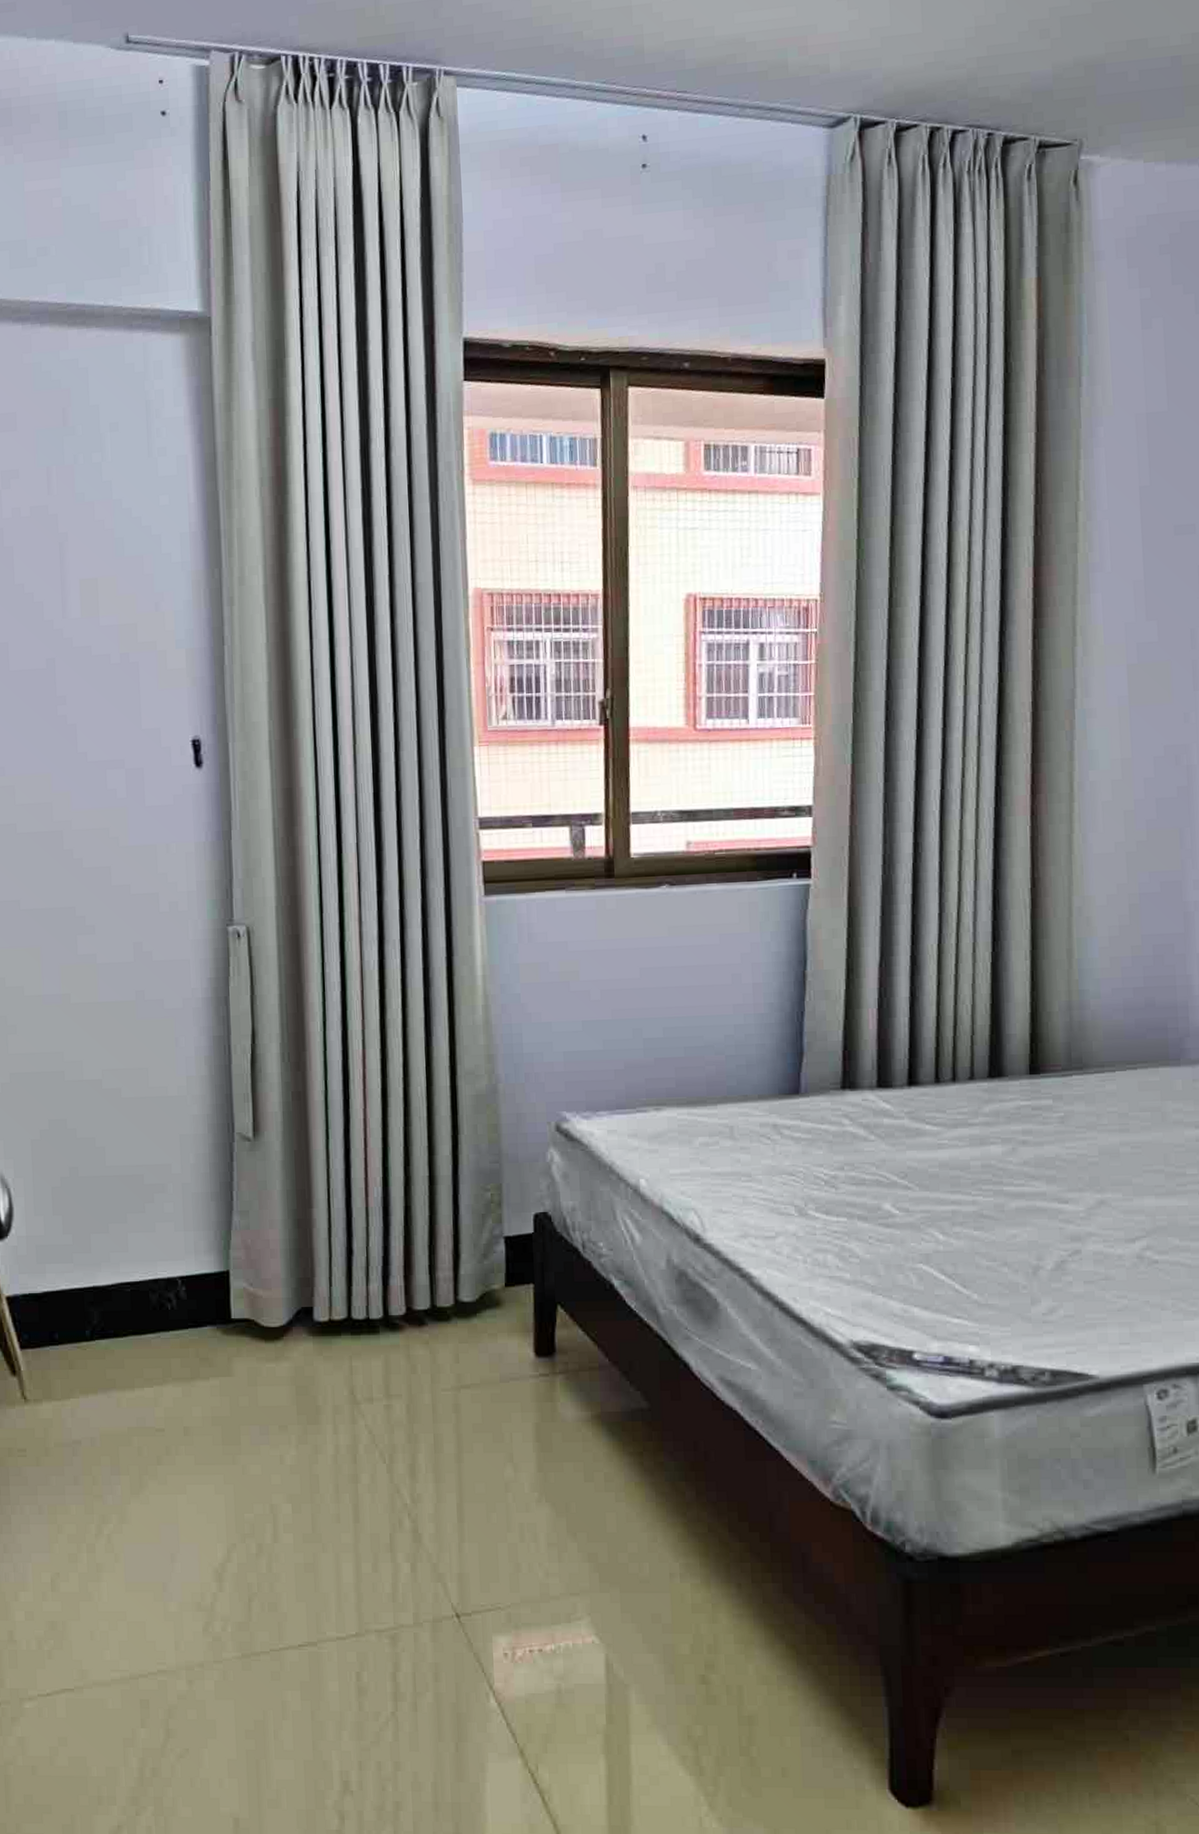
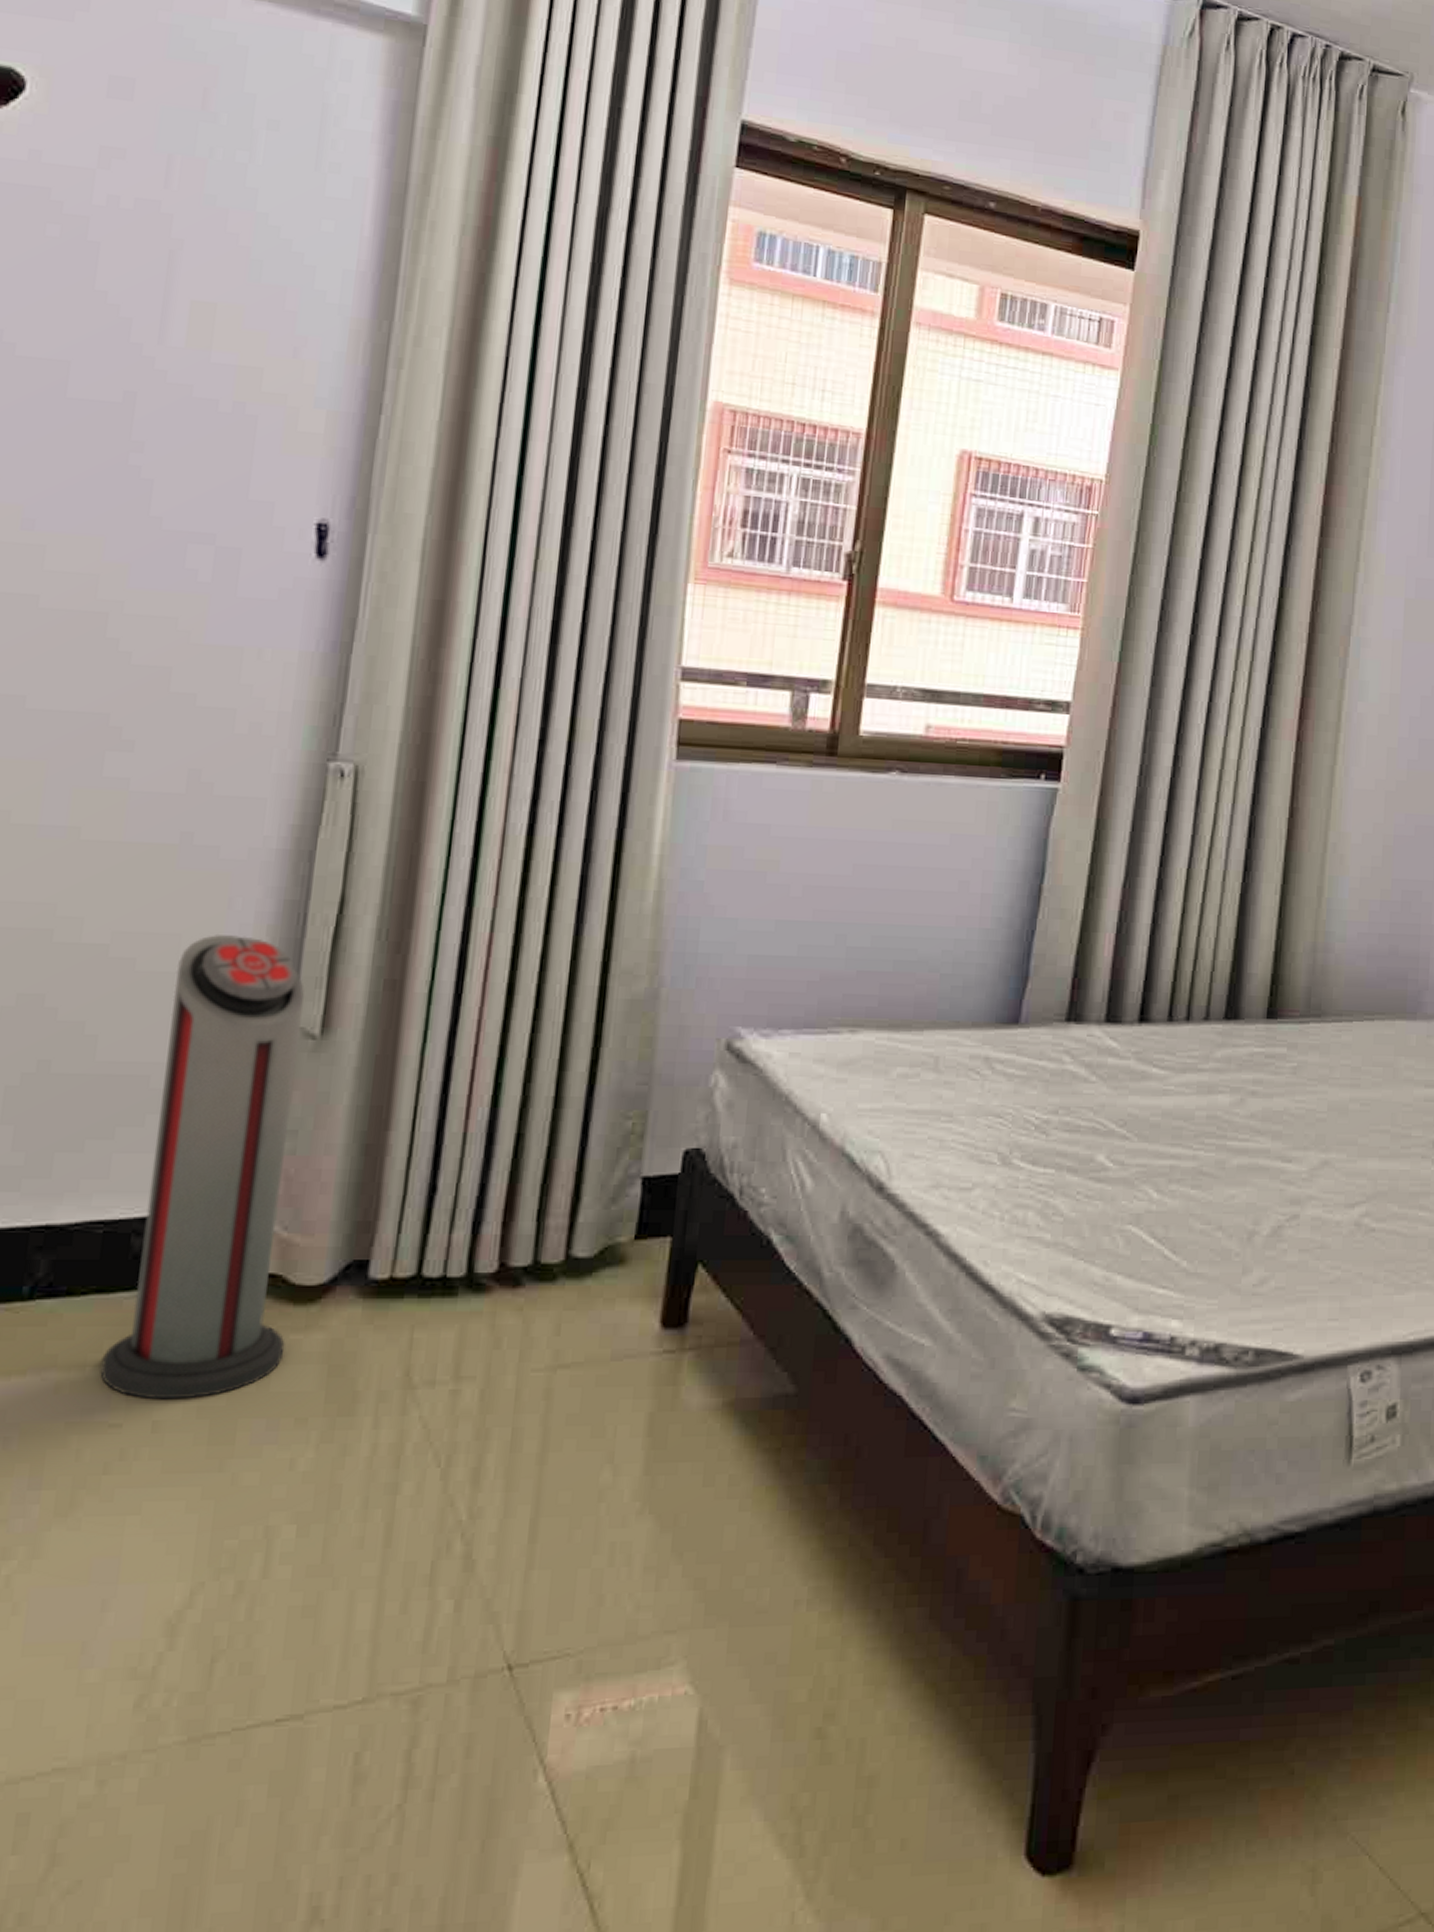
air purifier: none [144,1065,264,1412] -> present [100,933,305,1400]

